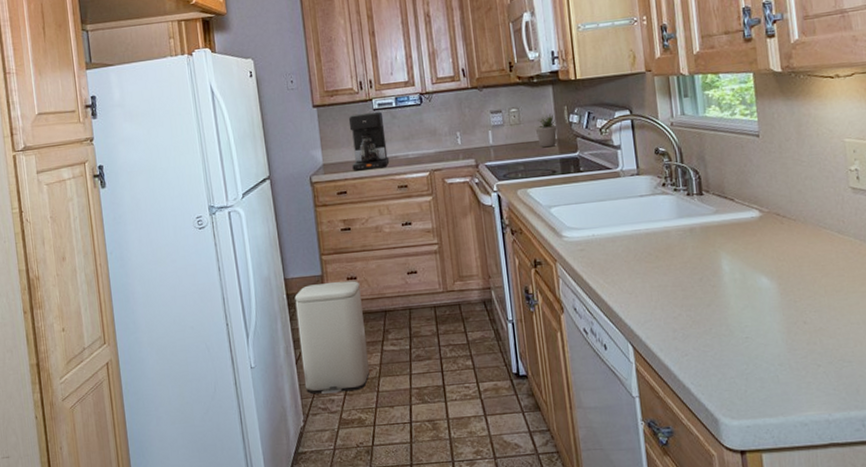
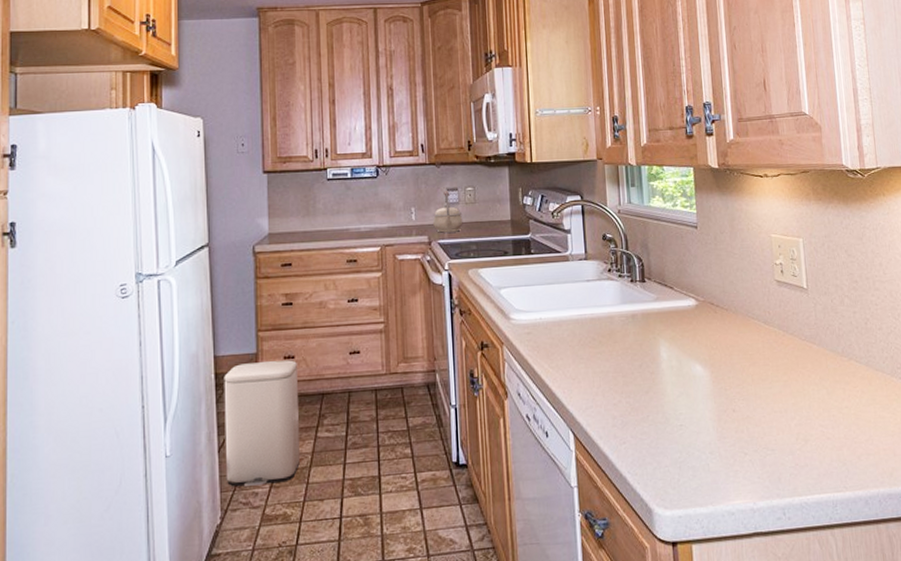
coffee maker: present [348,111,390,171] -> none [300,181,340,242]
kettle: none [478,113,509,156] -> present [433,191,463,233]
potted plant: present [535,113,557,148] -> none [489,194,511,228]

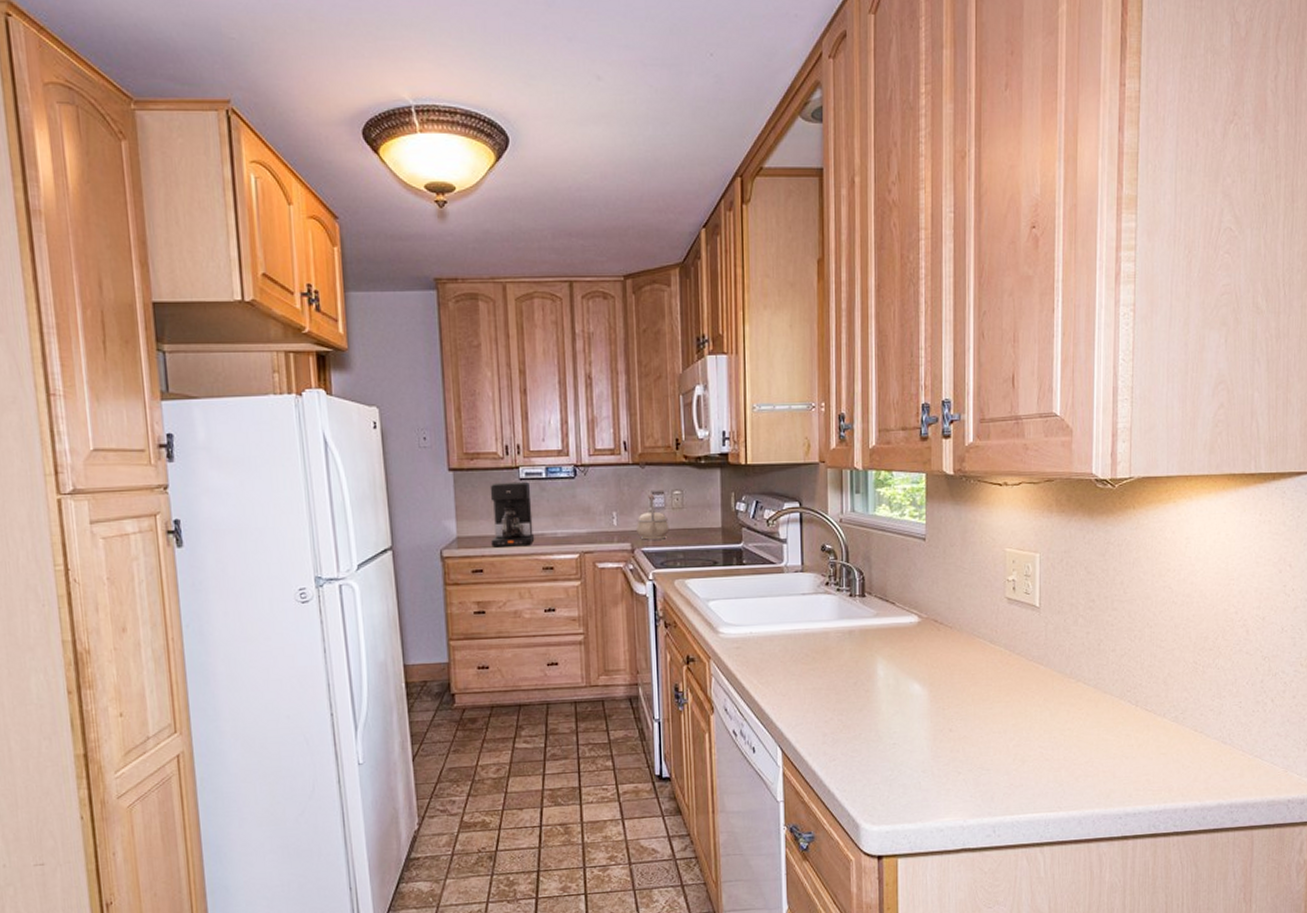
pedal bin: present [224,360,300,488] -> none [415,670,498,796]
coffee maker: none [300,181,340,242] -> present [490,481,535,547]

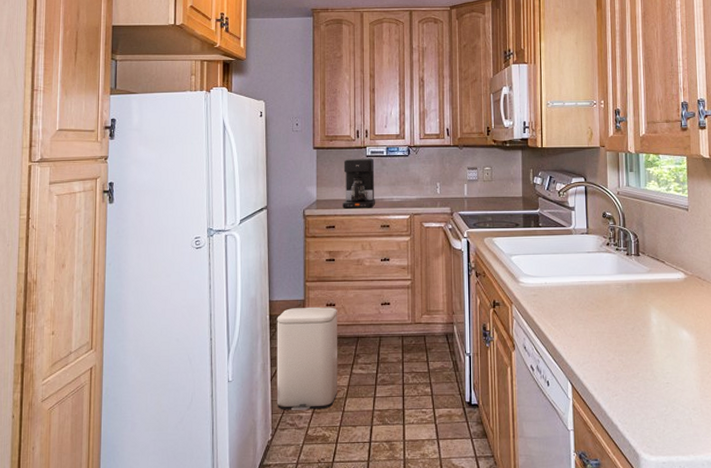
pedal bin: none [415,670,498,796] -> present [276,306,338,411]
kettle: present [636,494,669,540] -> none [455,169,481,205]

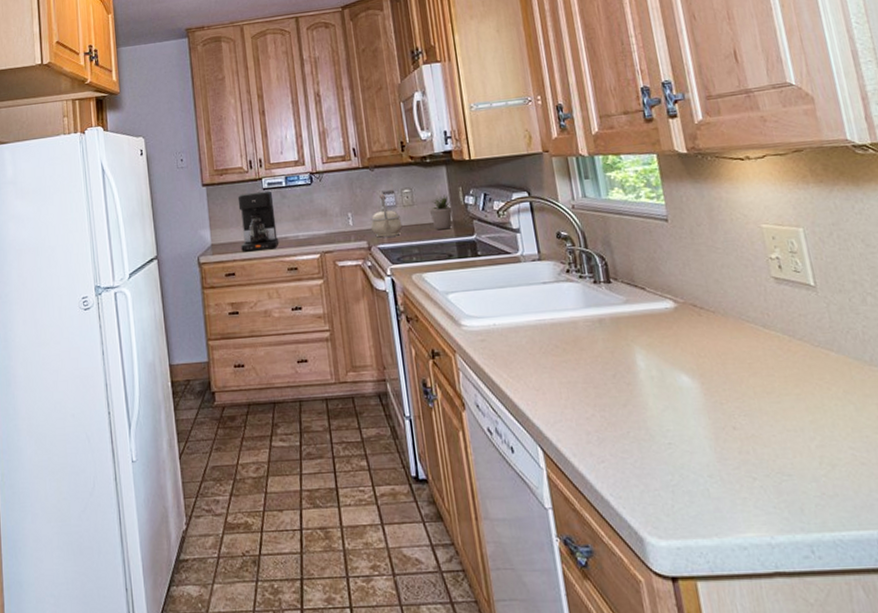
pedal bin: present [276,306,338,411] -> none [179,368,257,495]
kettle: none [455,169,481,205] -> present [370,194,403,238]
potted plant: none [504,174,523,203] -> present [429,194,452,230]

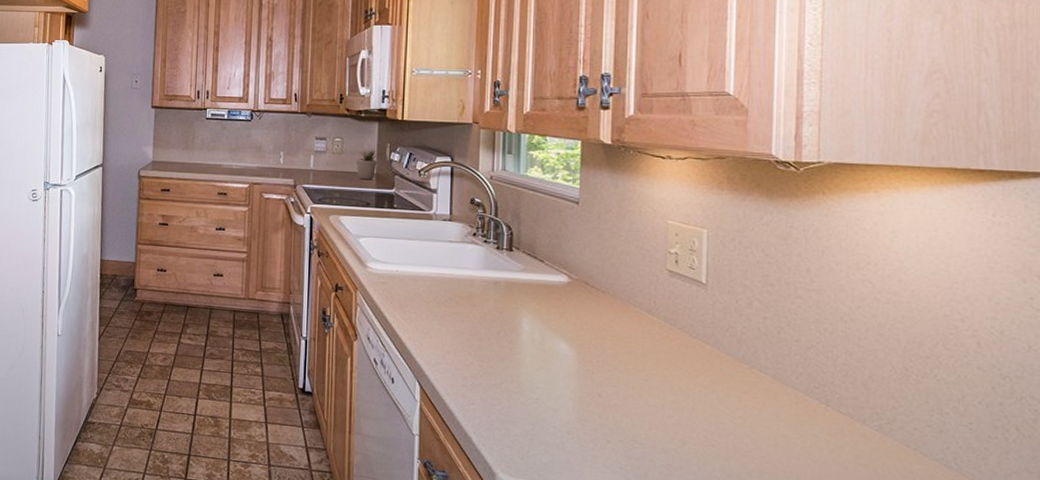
coffee maker: present [237,190,279,252] -> none [179,120,215,174]
kettle: present [370,194,403,238] -> none [300,139,329,179]

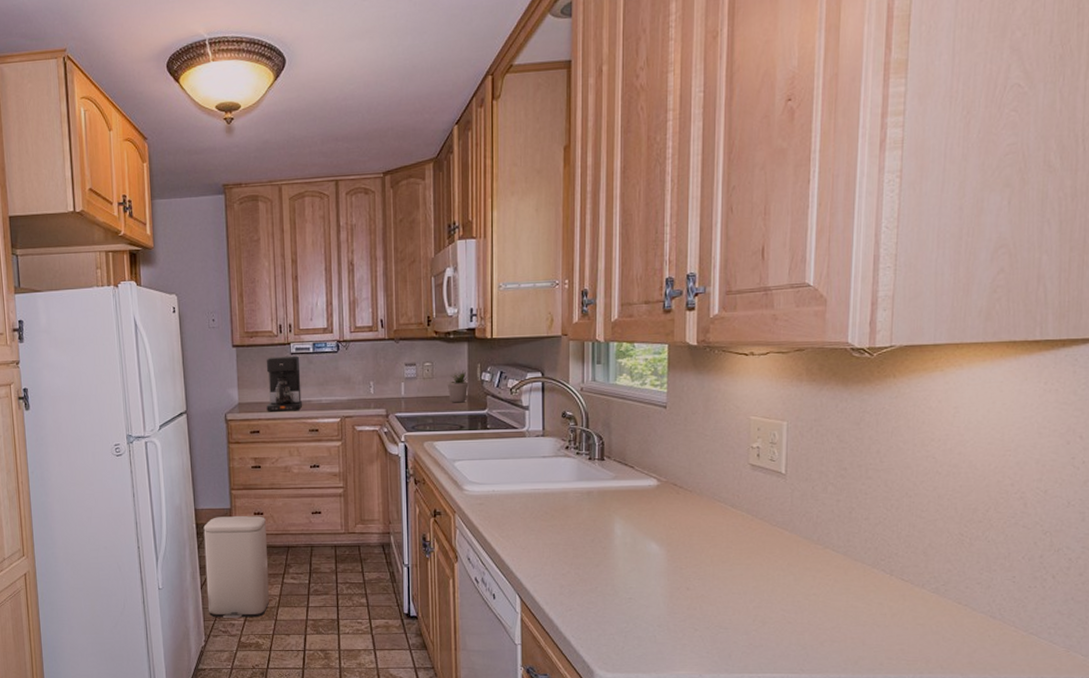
pedal bin: none [103,269,169,375] -> present [203,515,269,619]
coffee maker: none [179,120,215,174] -> present [266,355,303,412]

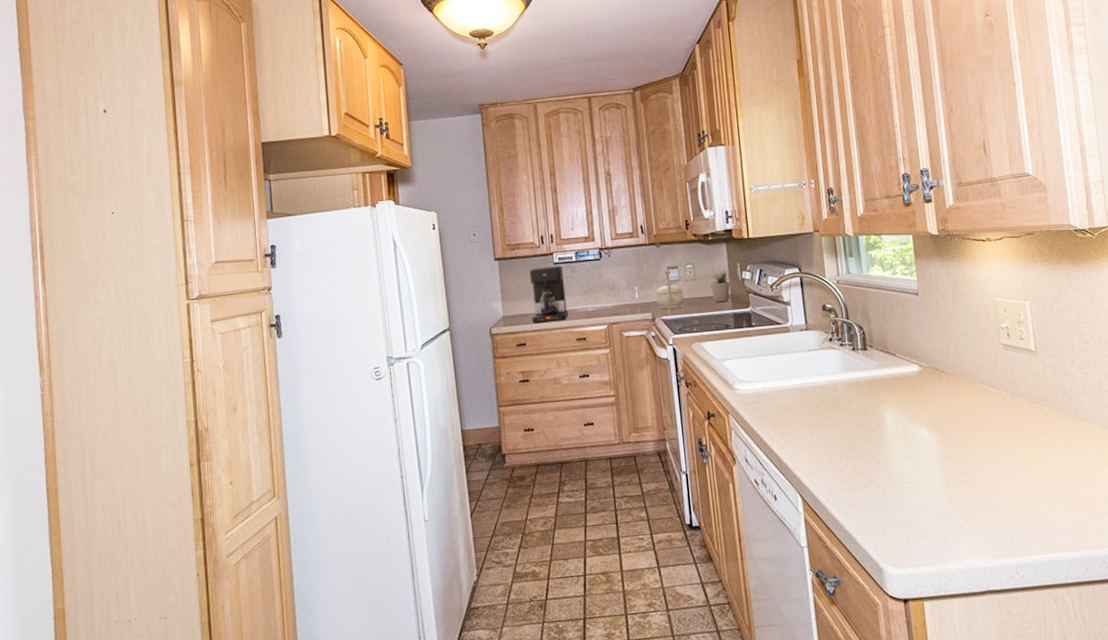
pedal bin: present [203,515,269,619] -> none [471,432,545,548]
kettle: none [391,366,420,406] -> present [655,269,685,310]

